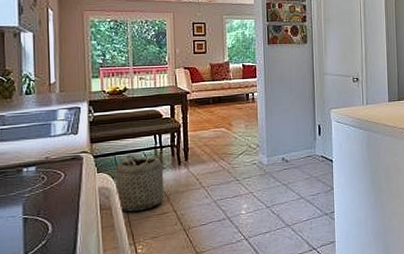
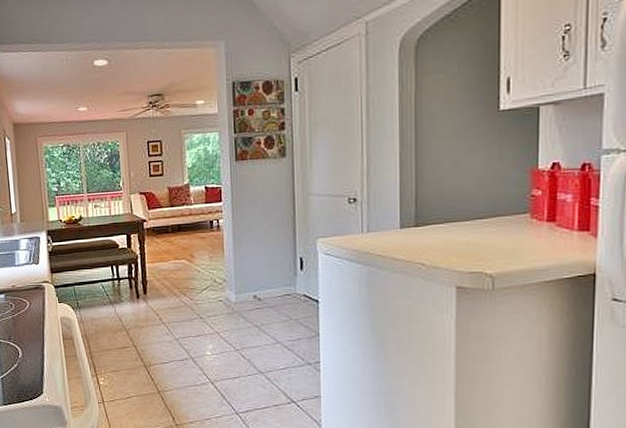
basket: present [115,154,164,212] -> none [76,285,123,343]

